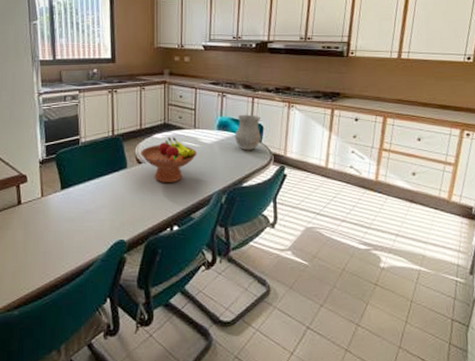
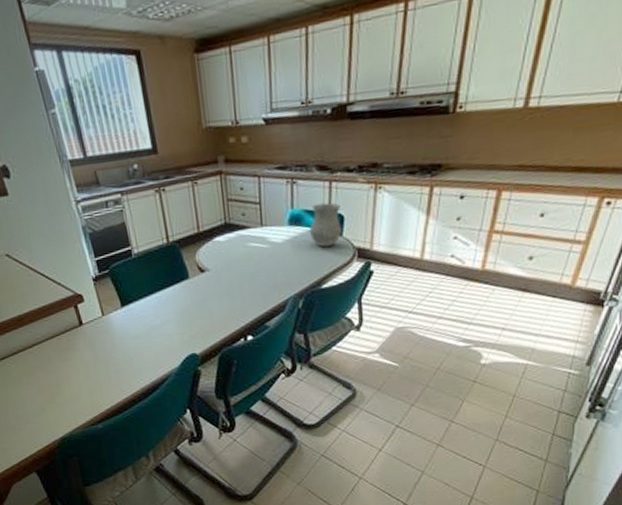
fruit bowl: present [141,137,197,183] -> none [202,238,267,292]

